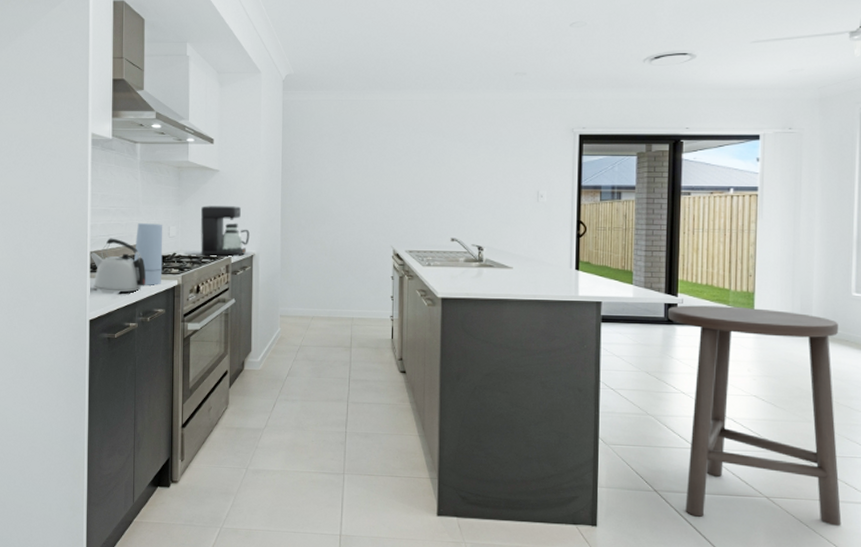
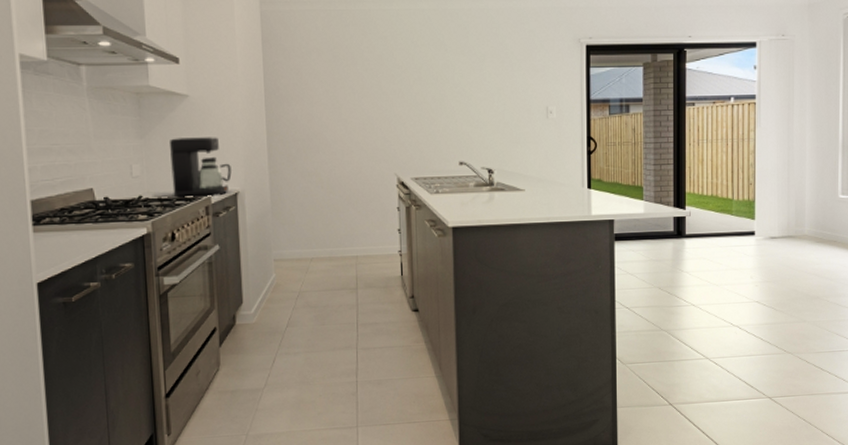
kettle: present [89,238,146,294] -> none [30,182,106,250]
canister: present [134,223,163,286] -> none [89,162,127,236]
bar stool: present [667,305,842,526] -> none [676,215,833,425]

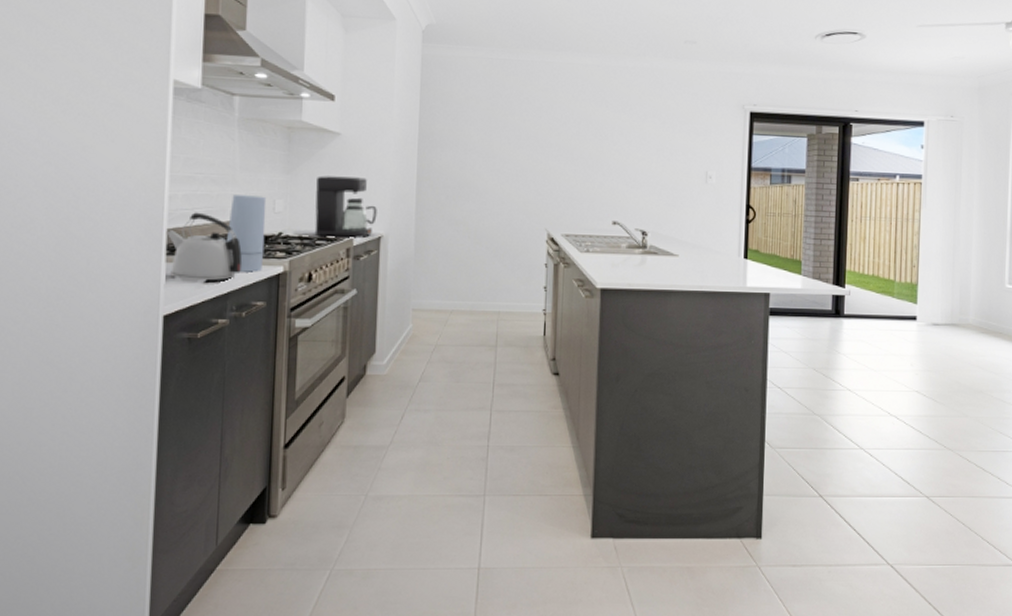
kettle: none [30,182,106,250] -> present [166,212,242,282]
canister: none [89,162,127,236] -> present [227,195,267,272]

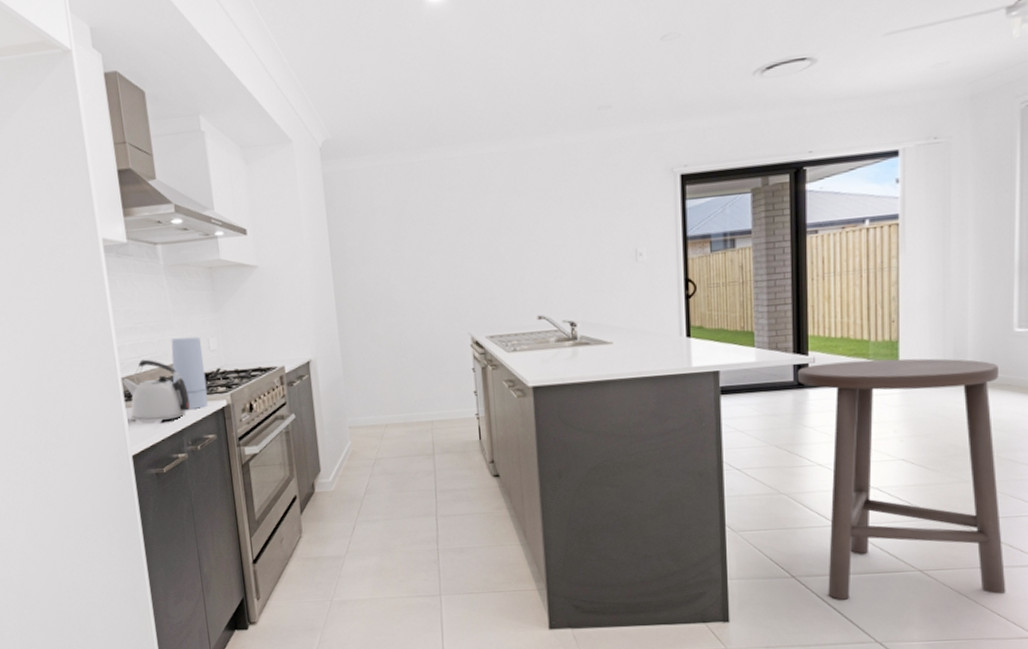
coffee maker: present [314,176,377,237] -> none [242,306,303,368]
bar stool: none [834,297,995,522] -> present [797,358,1006,600]

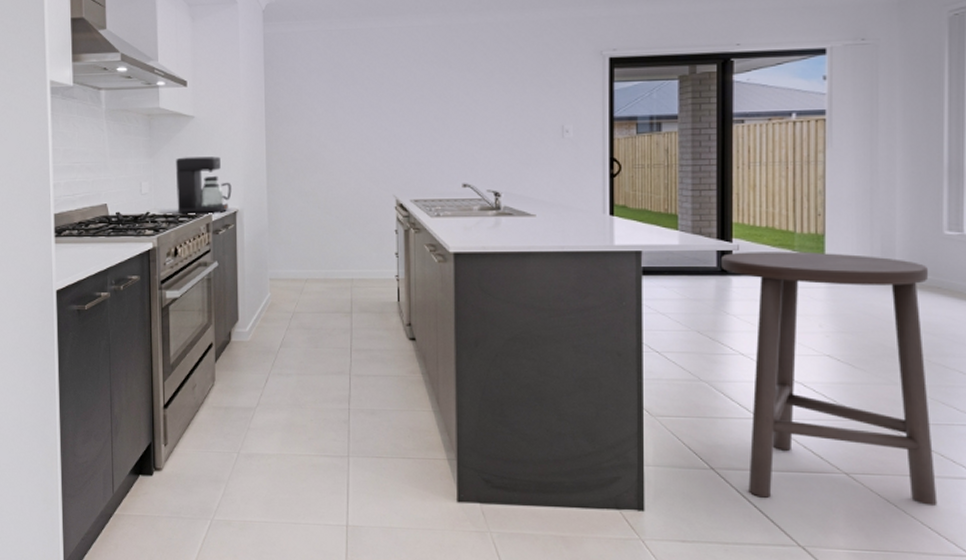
kettle: present [121,359,190,424] -> none [53,197,117,260]
canister: present [171,336,208,409] -> none [103,179,135,249]
coffee maker: none [242,306,303,368] -> present [176,156,232,213]

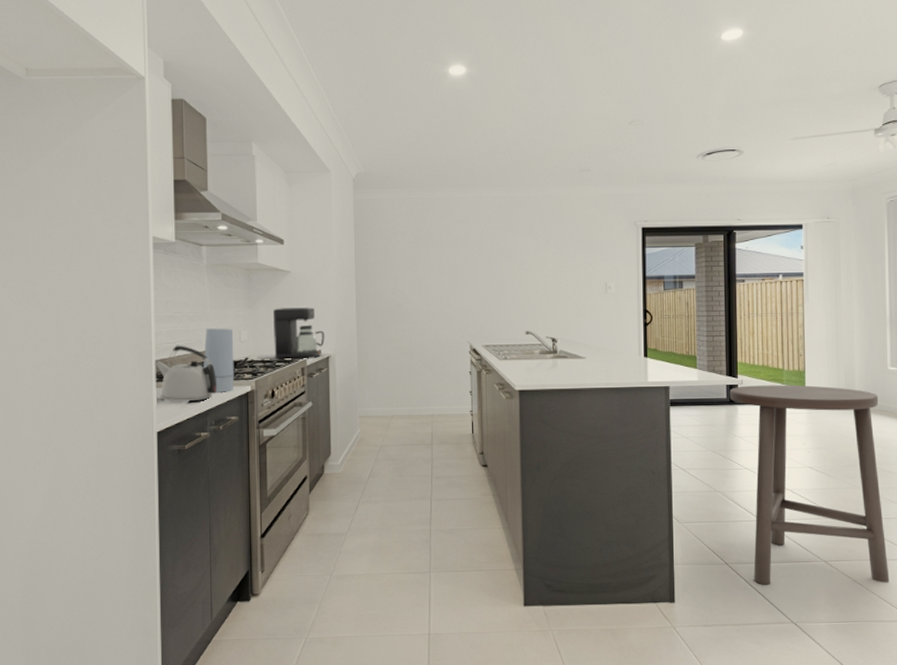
kettle: none [53,197,117,260] -> present [155,345,216,403]
canister: none [103,179,135,249] -> present [204,328,235,393]

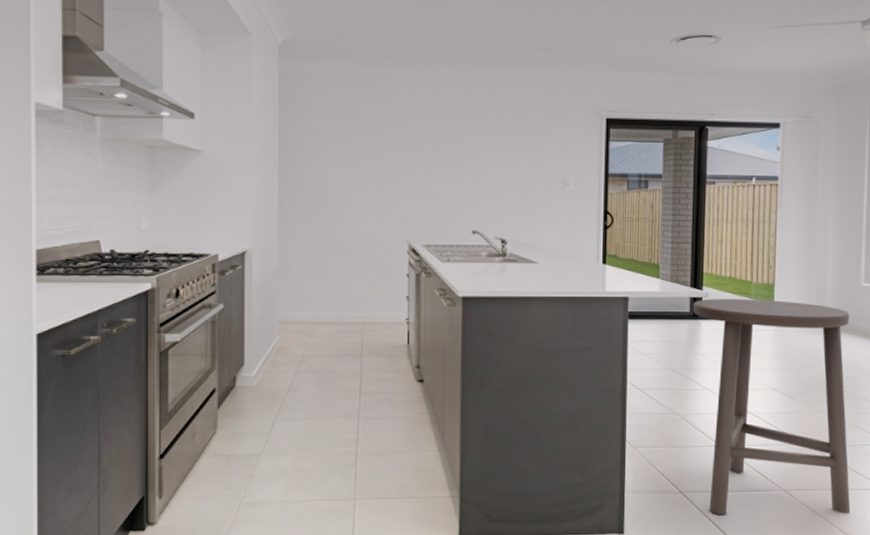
kettle: present [155,345,216,403] -> none [35,232,110,301]
canister: present [204,328,235,393] -> none [95,214,132,290]
coffee maker: present [273,307,325,359] -> none [180,193,241,253]

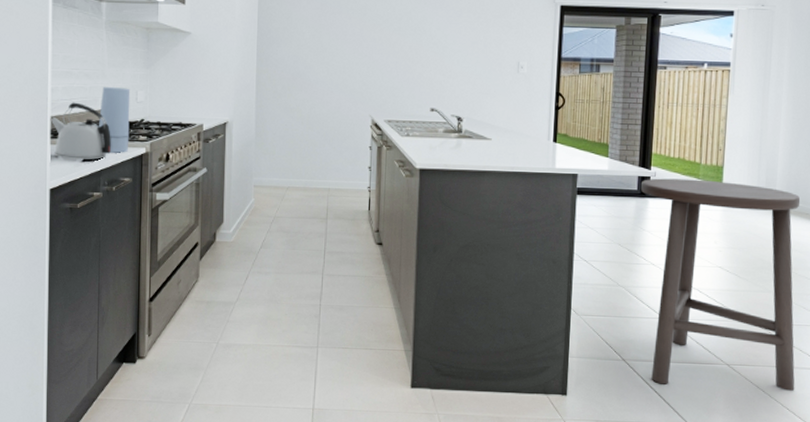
kettle: none [35,232,110,301] -> present [50,102,111,161]
canister: none [95,214,132,290] -> present [99,87,131,153]

